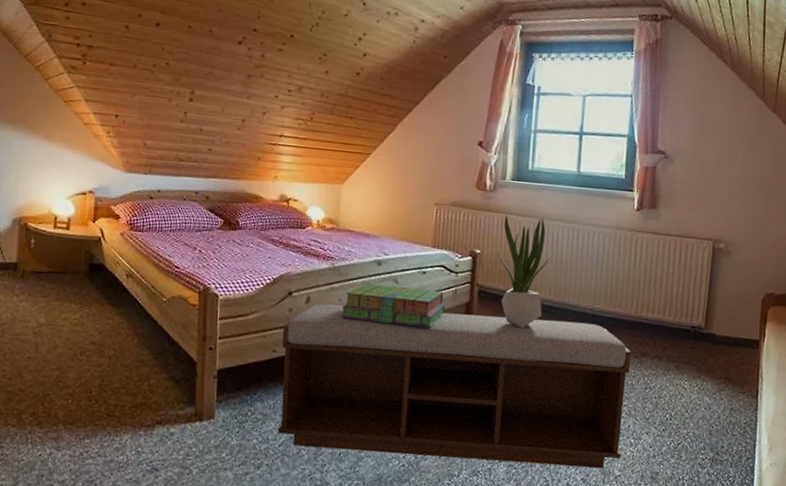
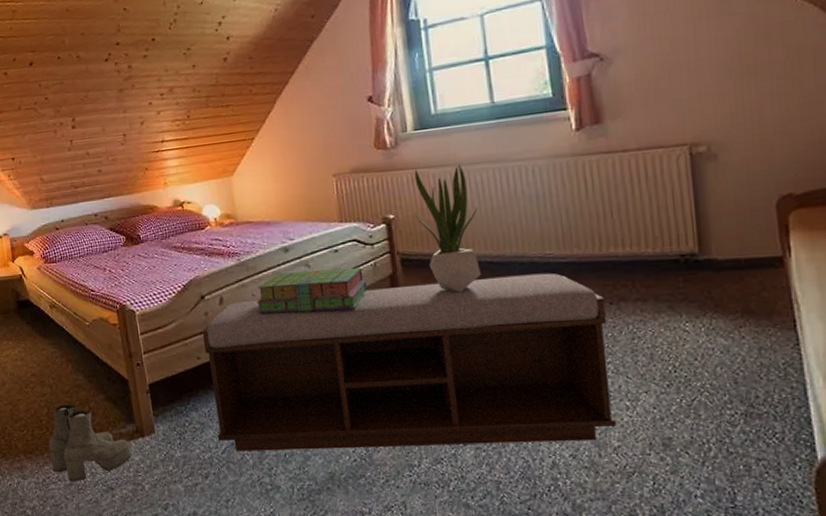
boots: none [93,378,185,459] -> present [48,404,132,482]

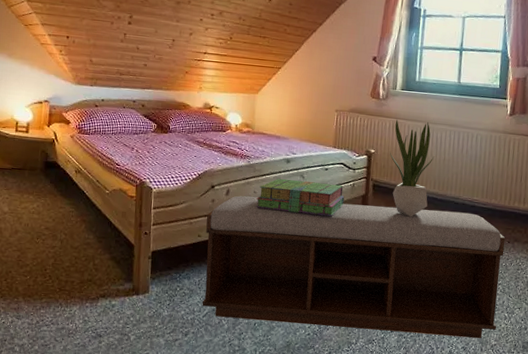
boots: present [48,404,132,482] -> none [48,258,124,327]

